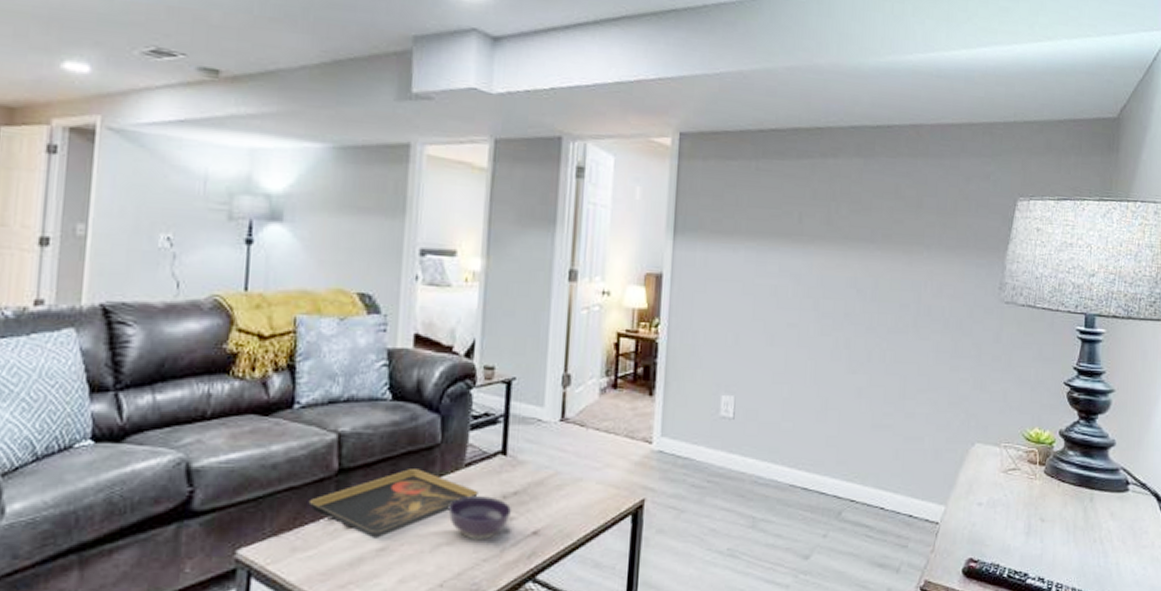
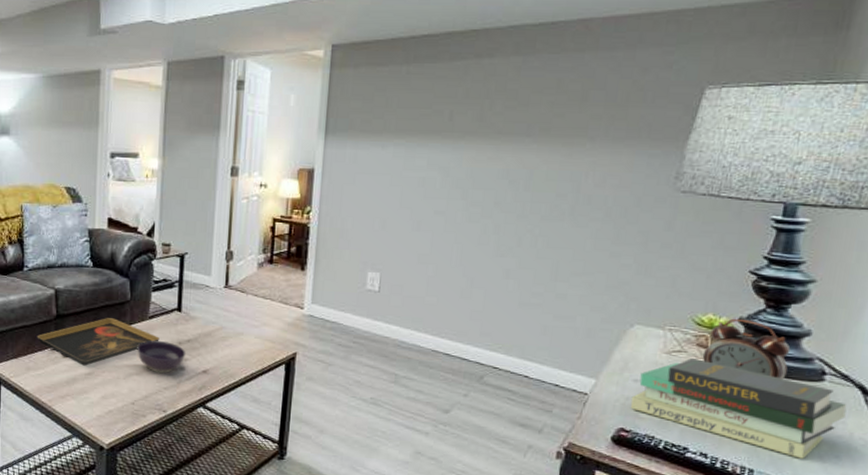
books: none [976,476,1147,574] -> present [630,358,847,459]
alarm clock: none [1034,431,1101,492] -> present [703,318,791,380]

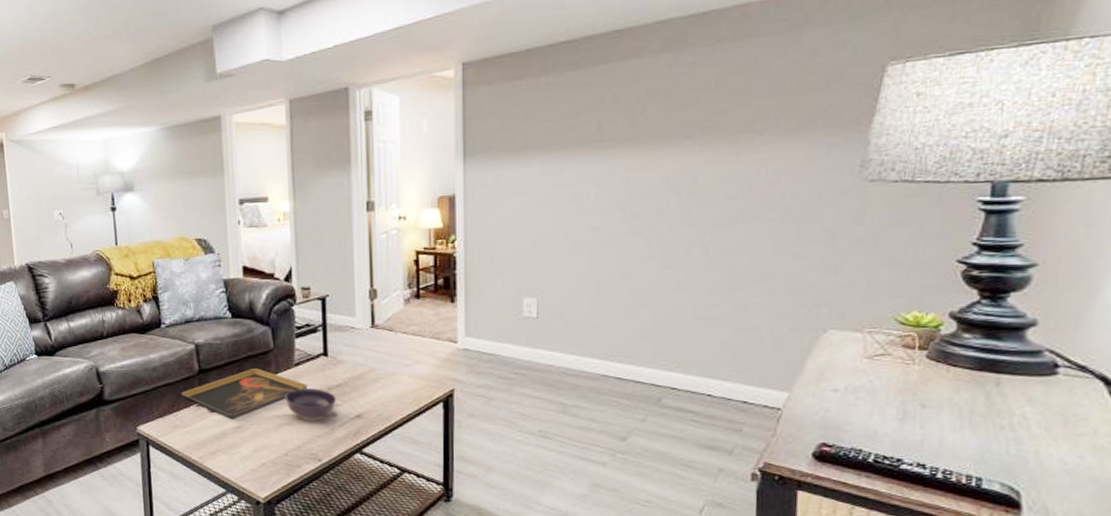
books: present [630,358,847,459] -> none [831,361,1088,462]
alarm clock: present [703,318,791,380] -> none [911,313,1014,377]

